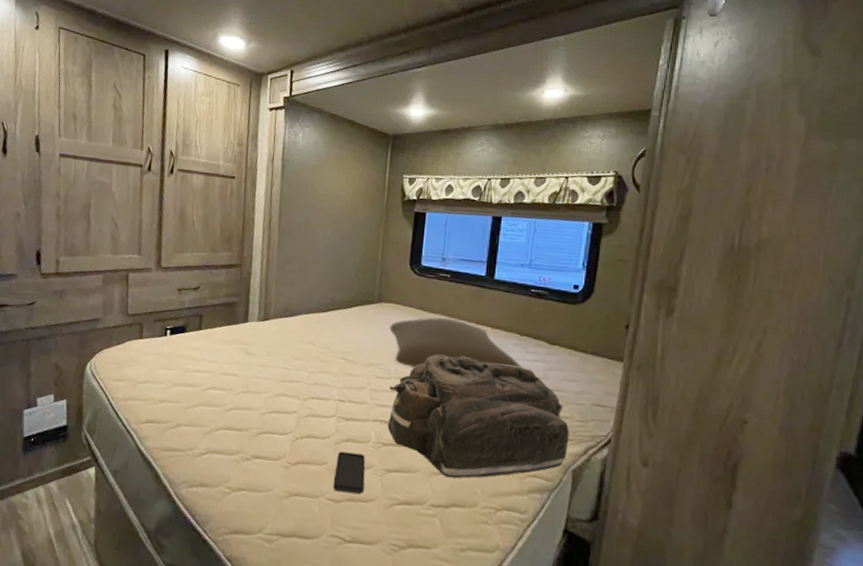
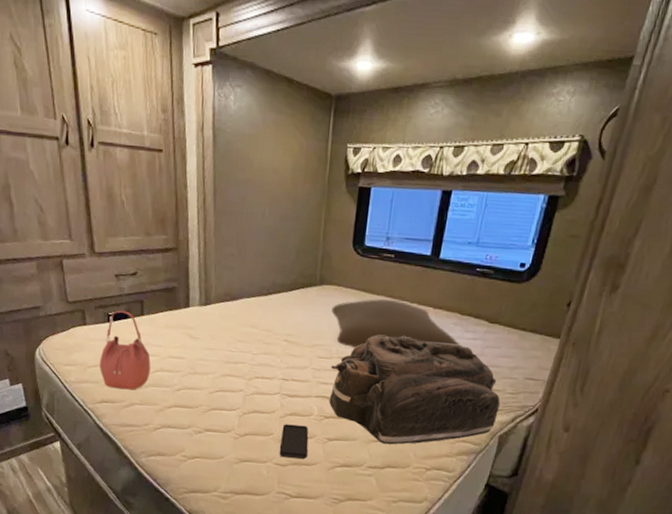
handbag: none [149,324,204,410] -> present [100,310,151,390]

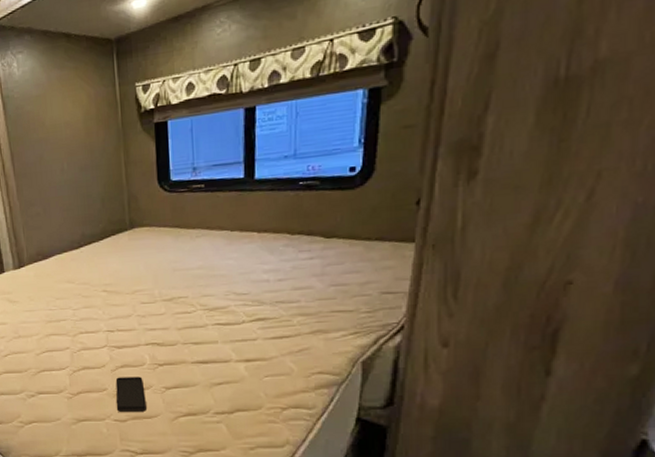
duffel bag: present [328,335,500,445] -> none [156,267,355,386]
pillow: present [331,299,460,349] -> none [147,231,296,289]

